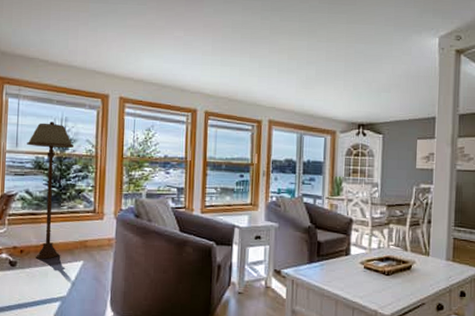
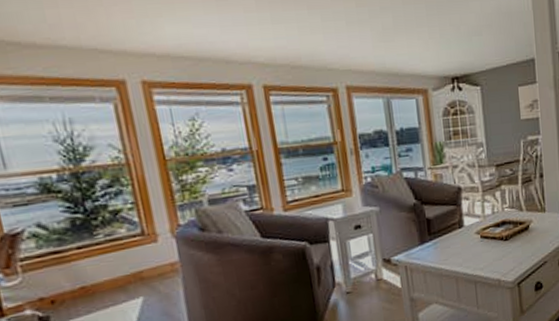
floor lamp: present [27,122,74,259] -> none [19,127,109,307]

